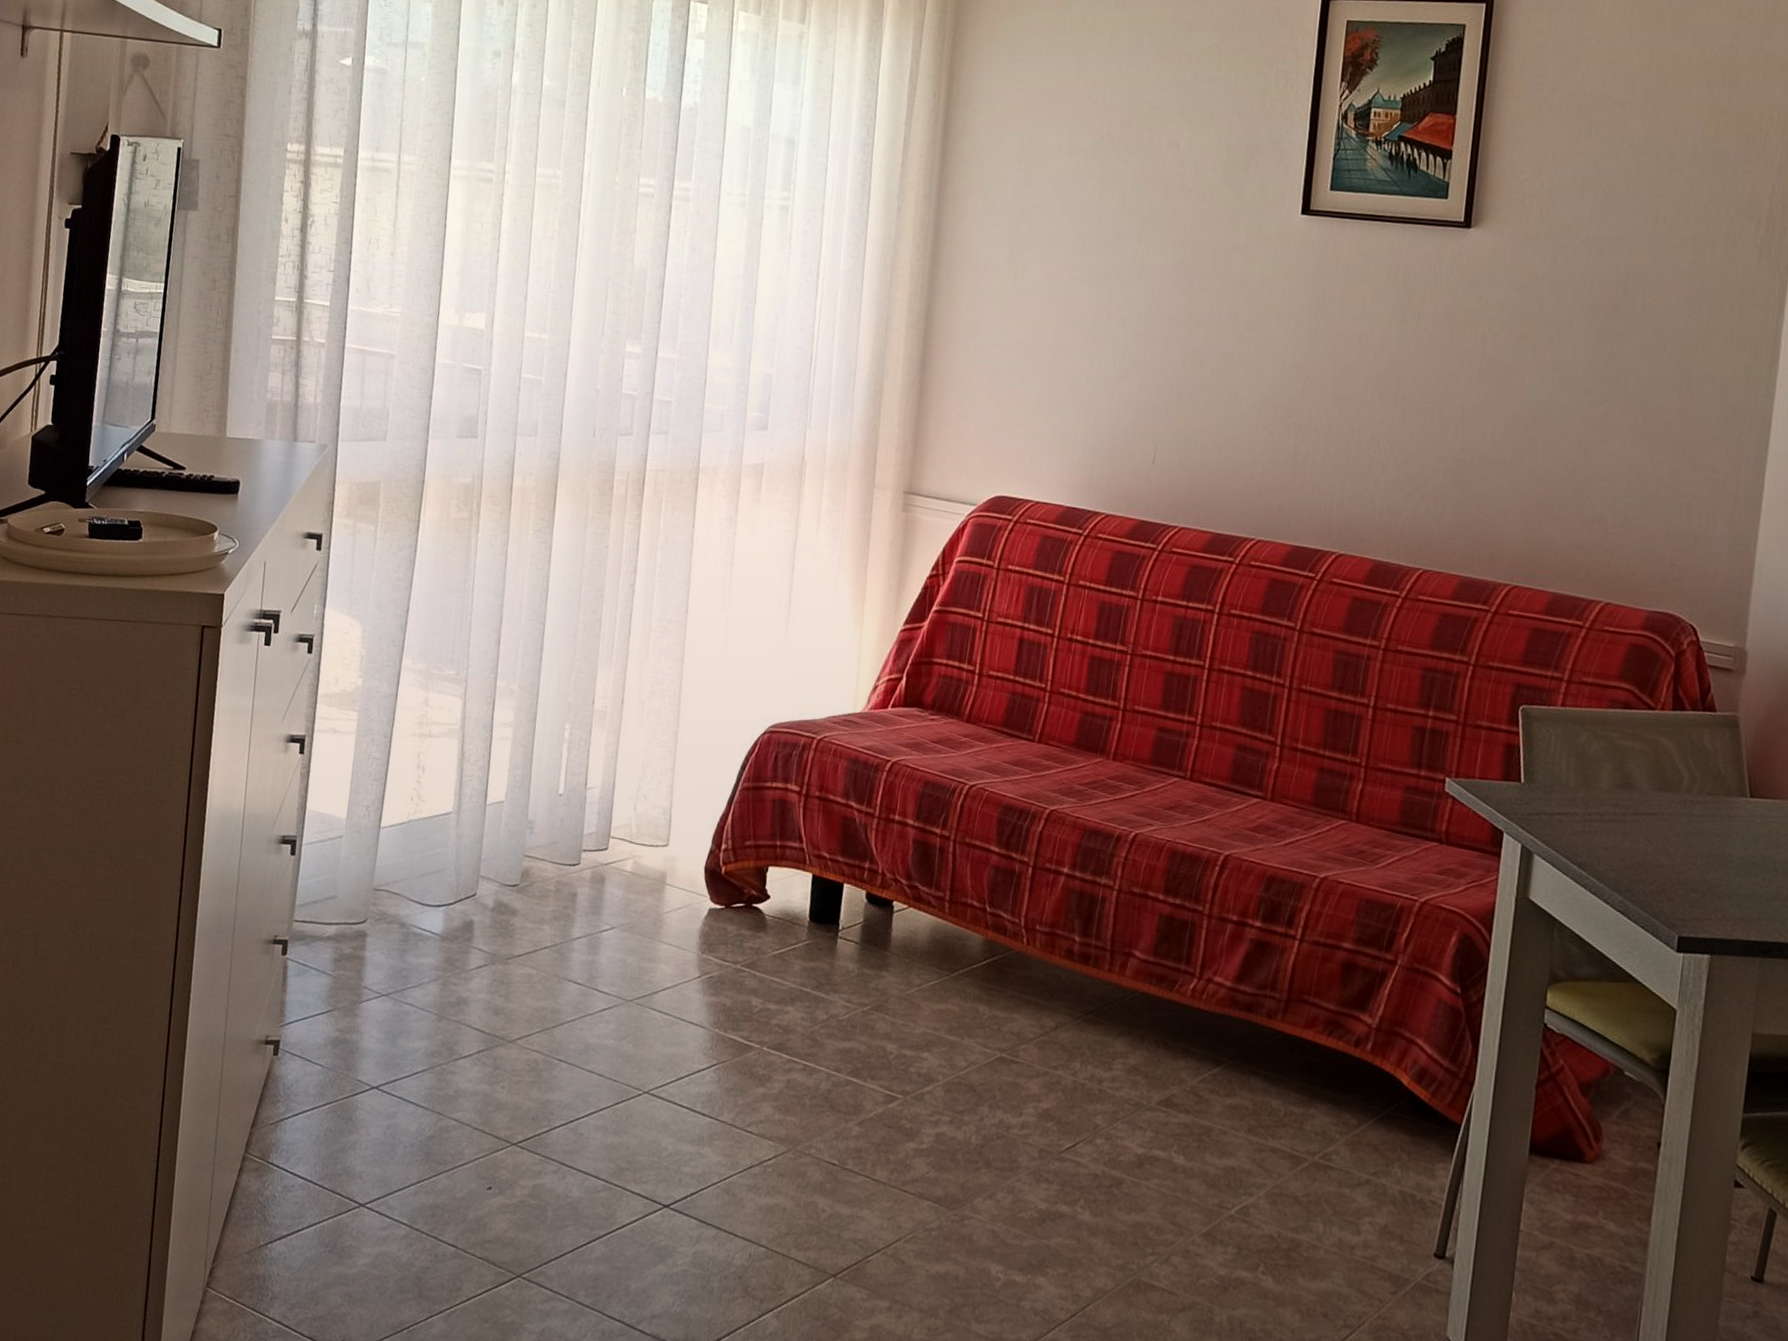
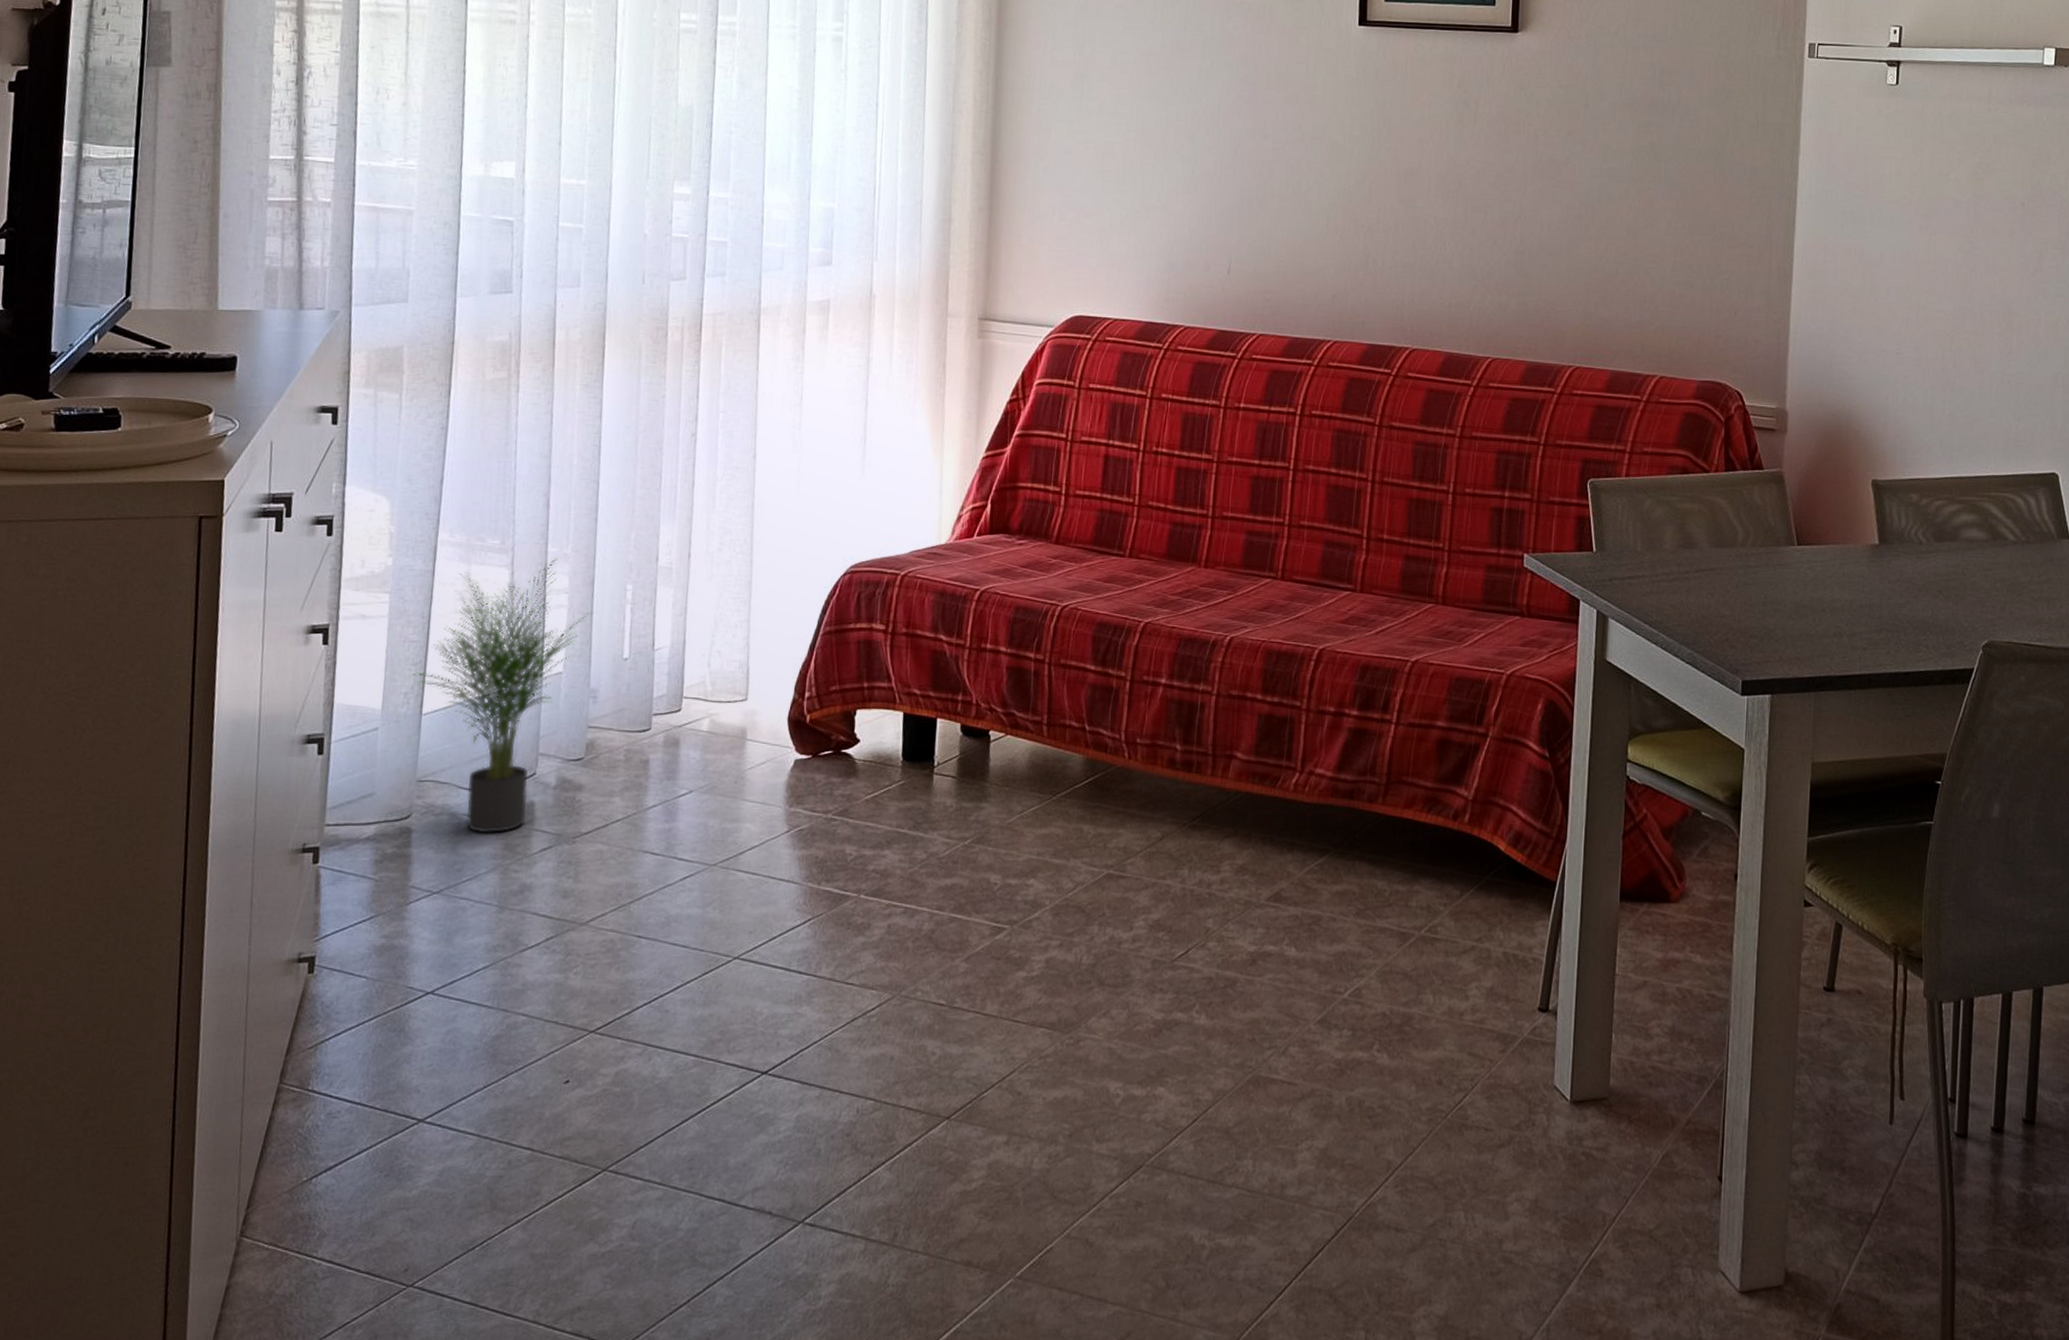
potted plant: none [372,691,535,947] -> present [410,557,595,834]

